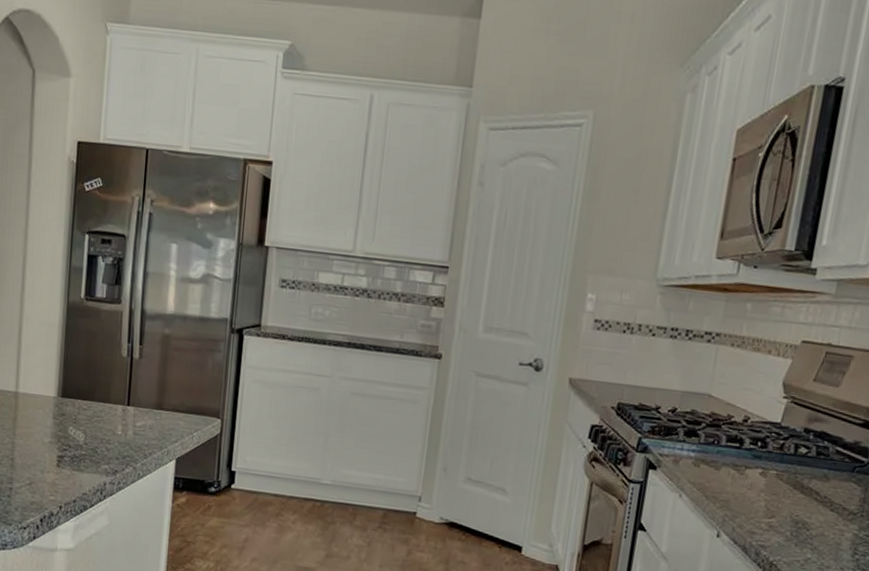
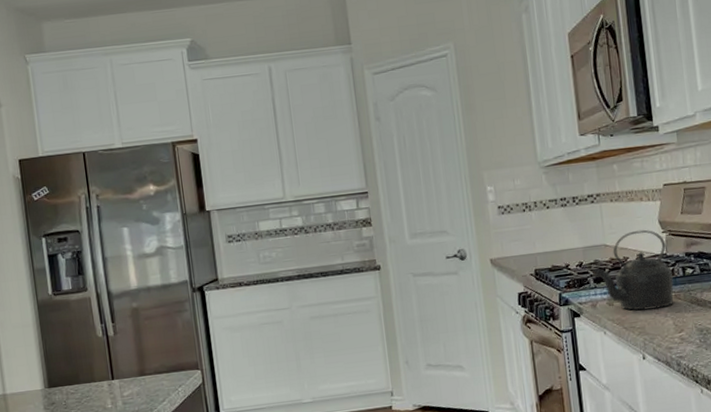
kettle: none [684,387,784,485] -> present [591,229,674,311]

